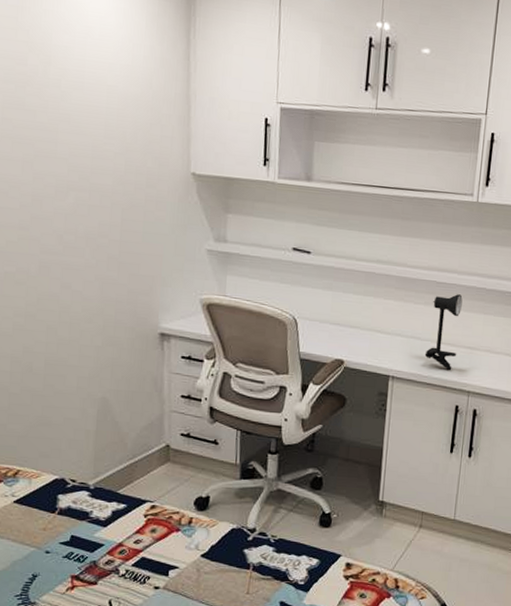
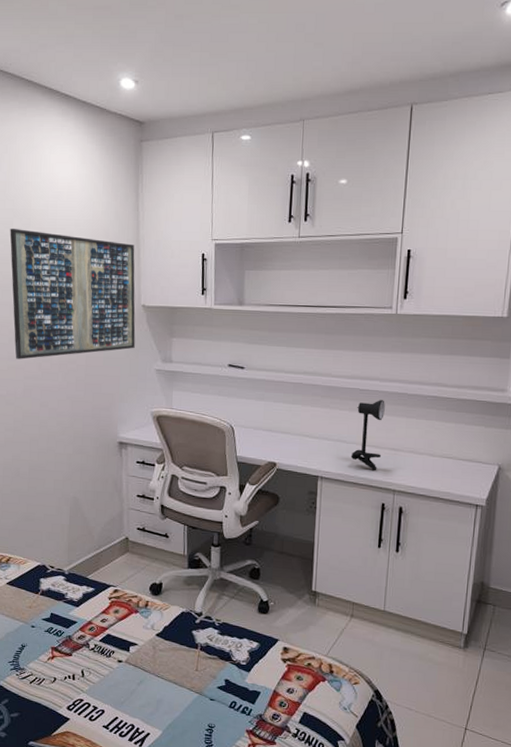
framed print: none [23,65,185,230] -> present [10,228,136,359]

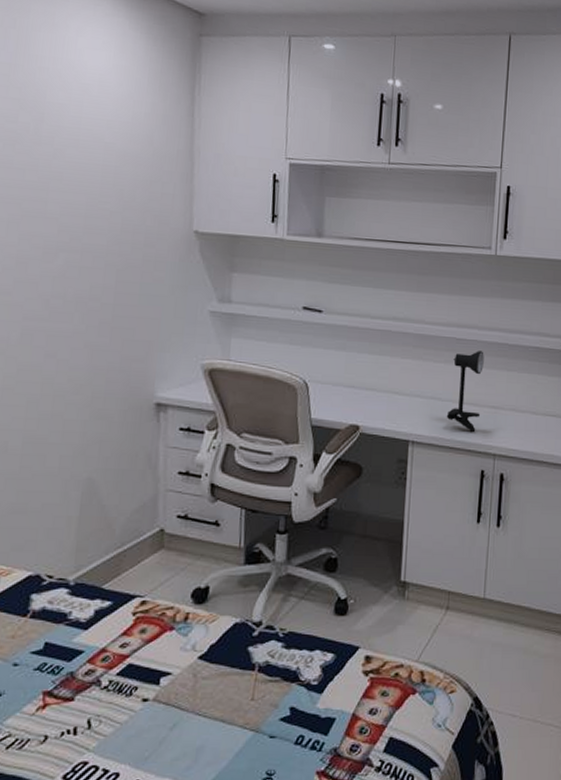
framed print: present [10,228,136,359] -> none [10,123,188,294]

